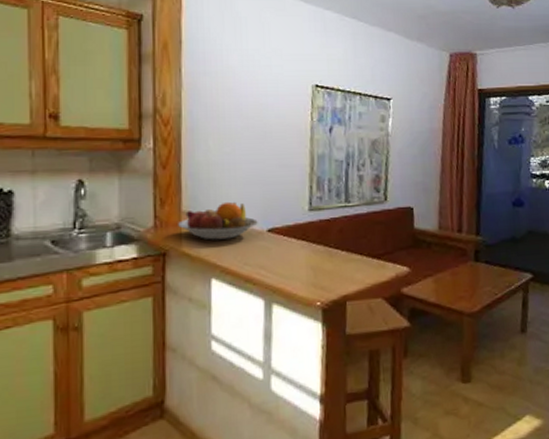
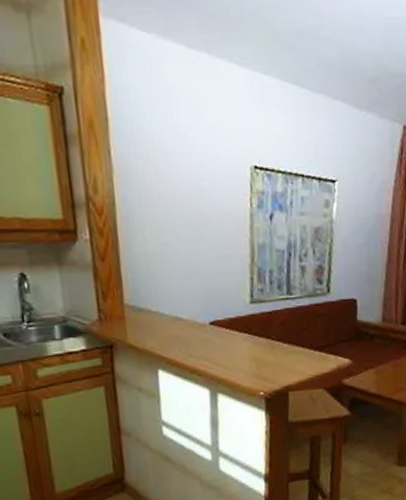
fruit bowl: present [178,201,258,240] -> none [122,294,200,333]

